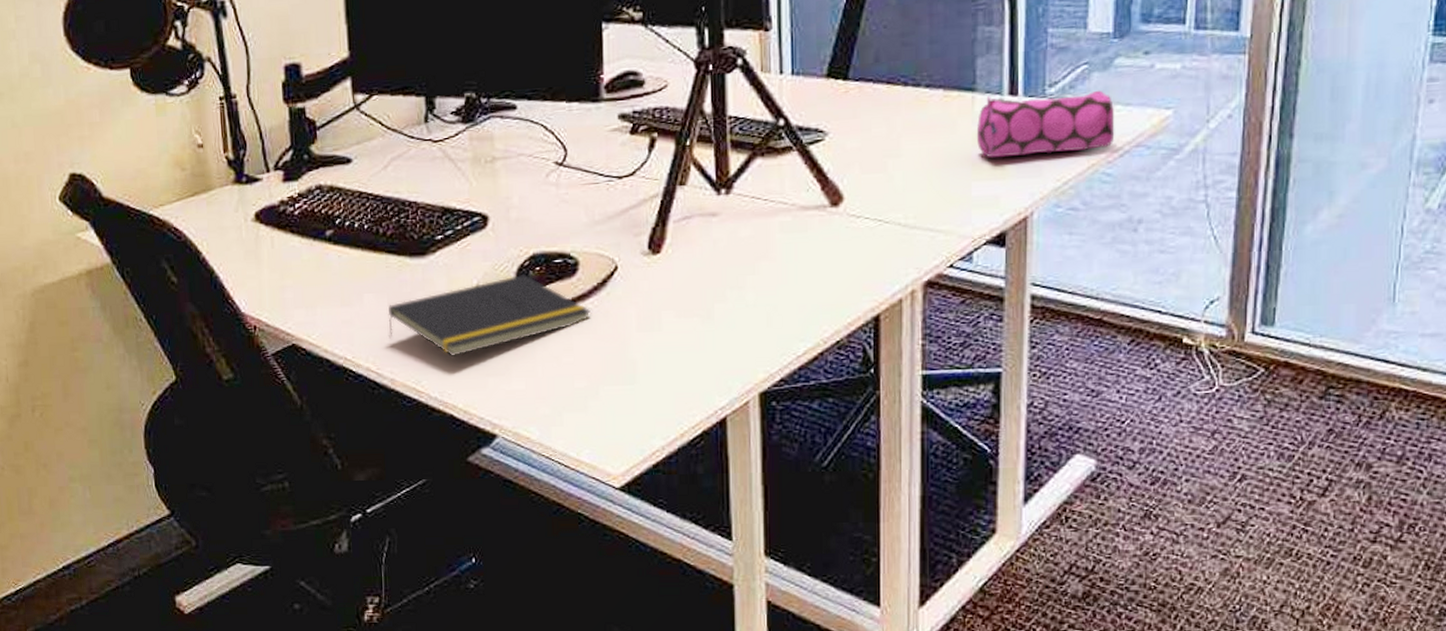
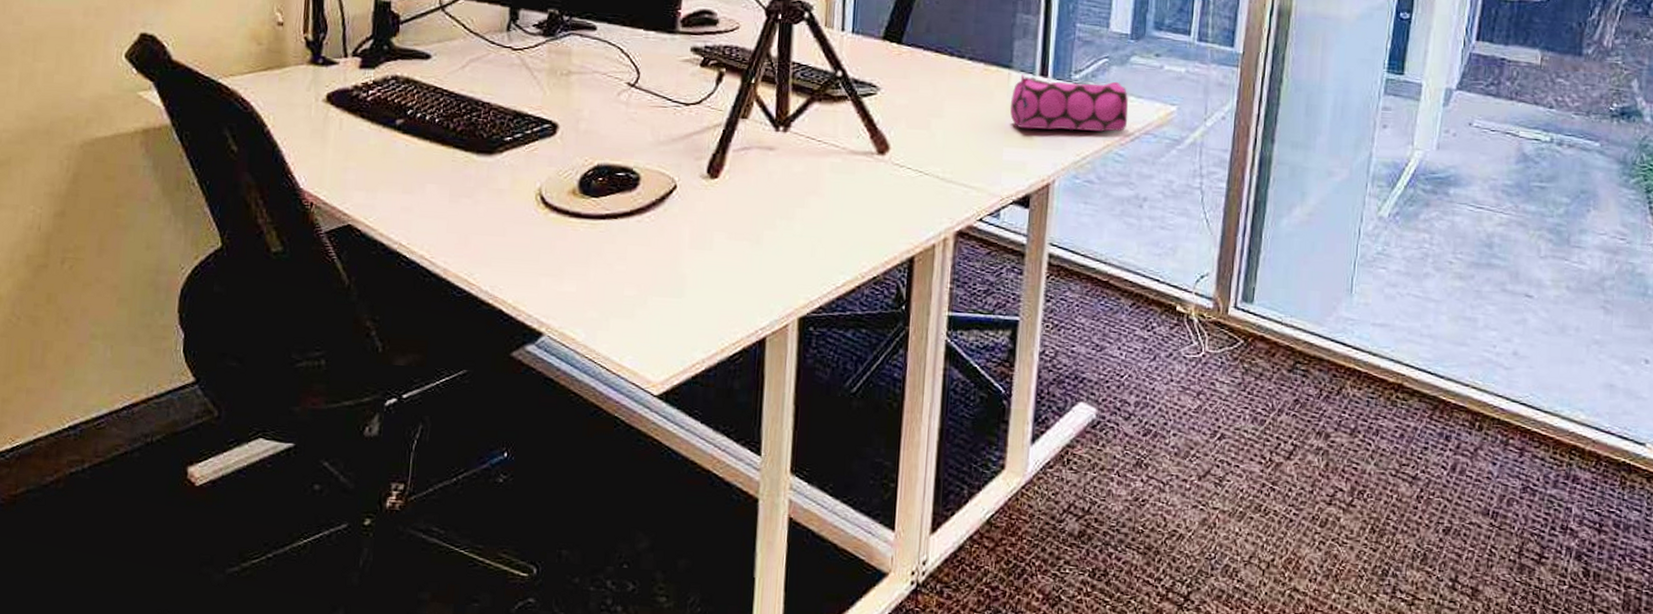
notepad: present [388,273,591,357] -> none [446,182,647,254]

